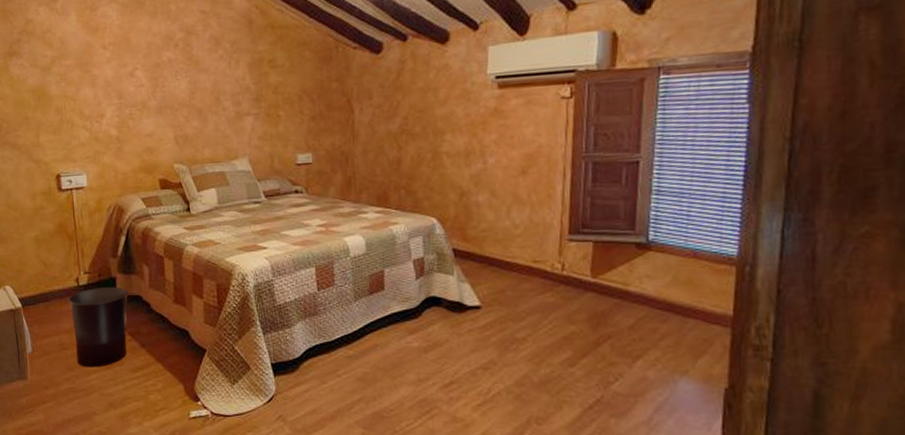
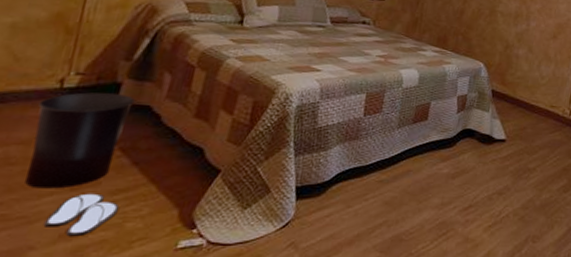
slippers: none [97,371,141,405] -> present [43,193,119,236]

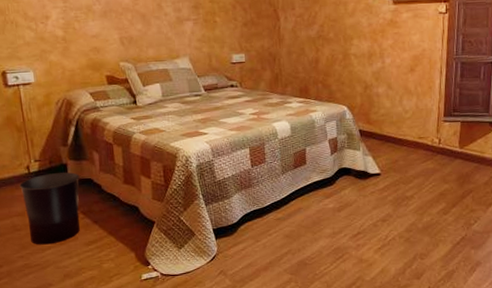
slippers: present [43,193,119,236] -> none [52,245,95,275]

